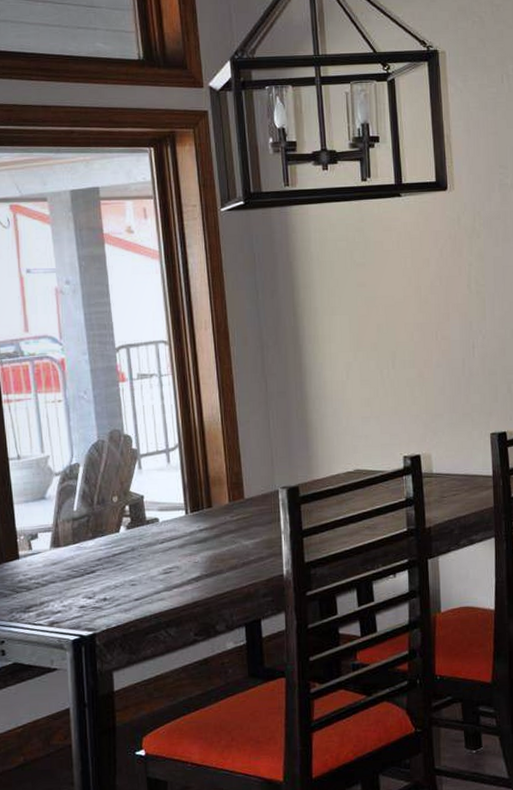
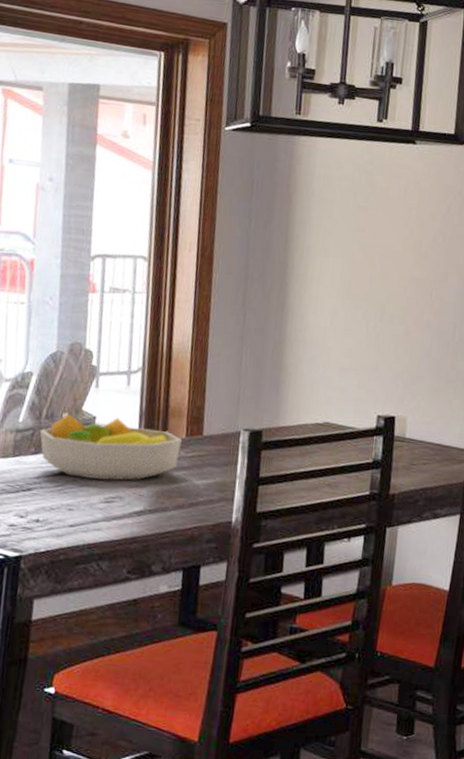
fruit bowl: none [94,494,226,555] -> present [39,414,182,481]

